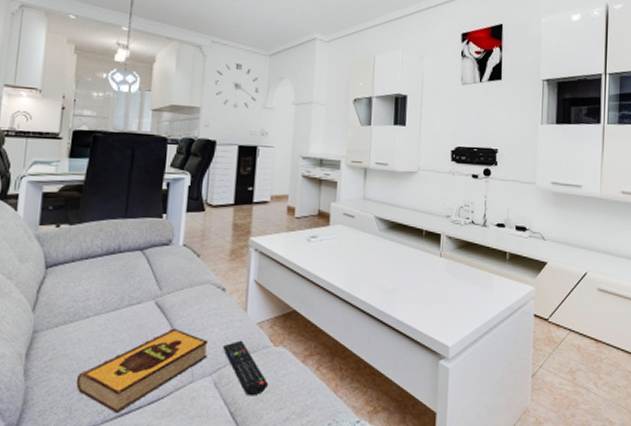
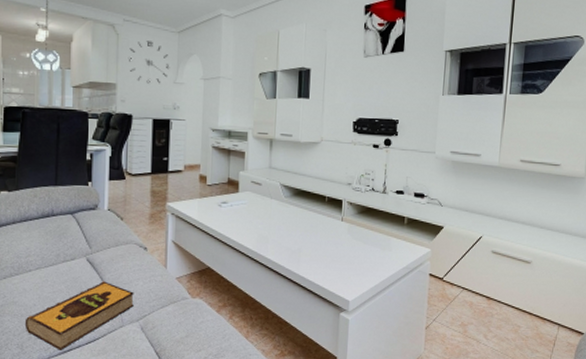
remote control: present [223,340,268,396] -> none [147,292,187,340]

